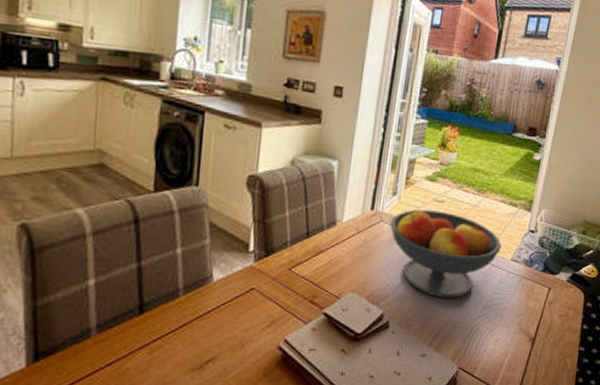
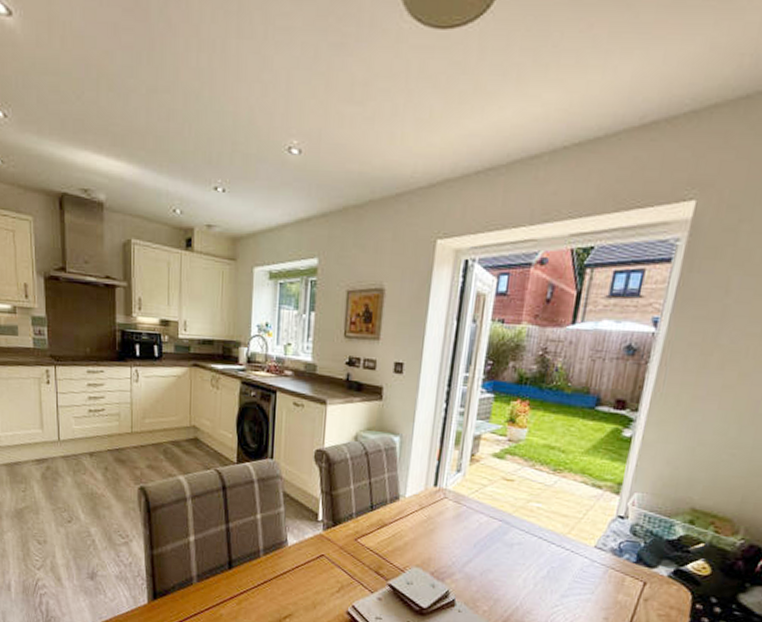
fruit bowl: present [390,209,502,299] -> none [454,487,583,584]

